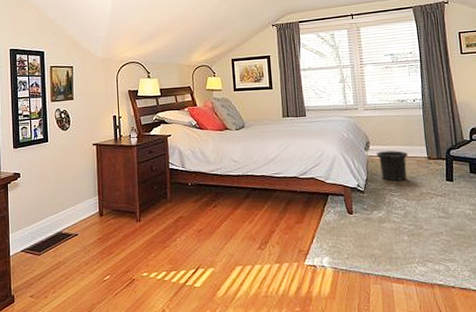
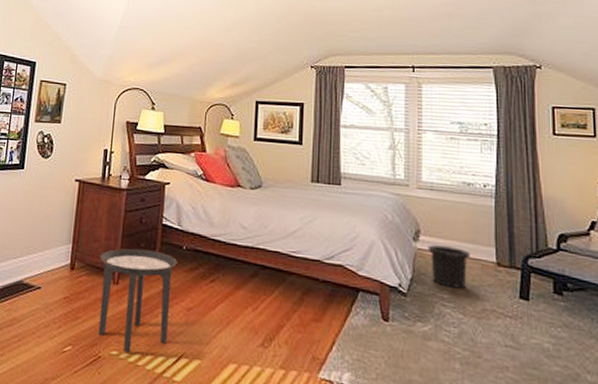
side table: none [122,190,186,272] -> present [98,248,178,353]

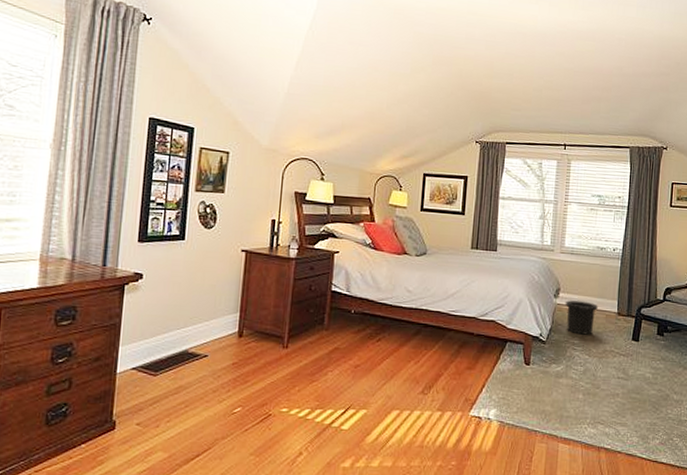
side table: present [98,248,178,353] -> none [268,314,346,409]

